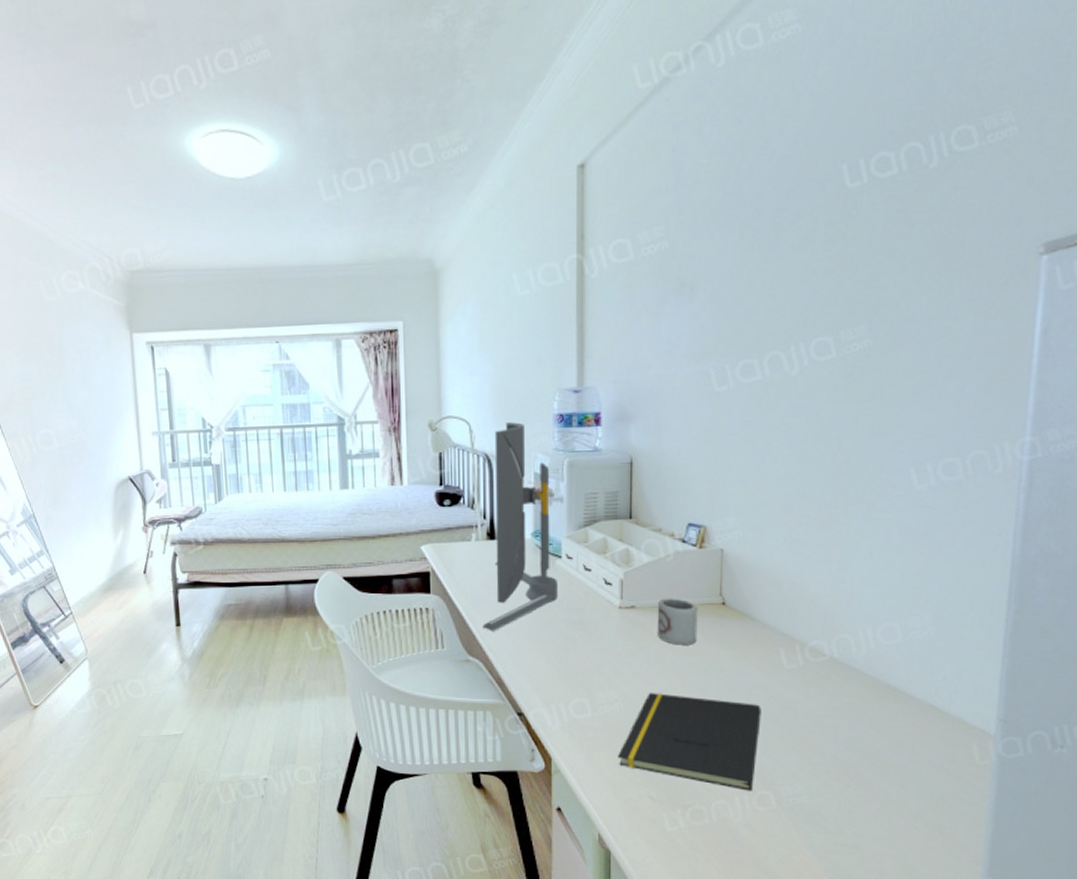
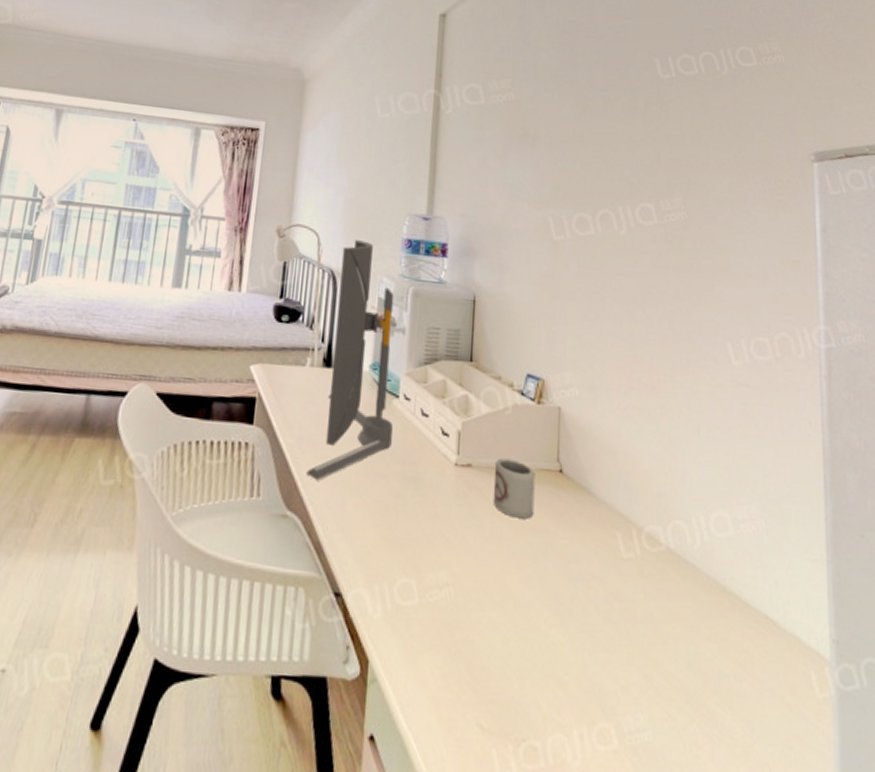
notepad: present [618,693,762,791] -> none [444,577,600,722]

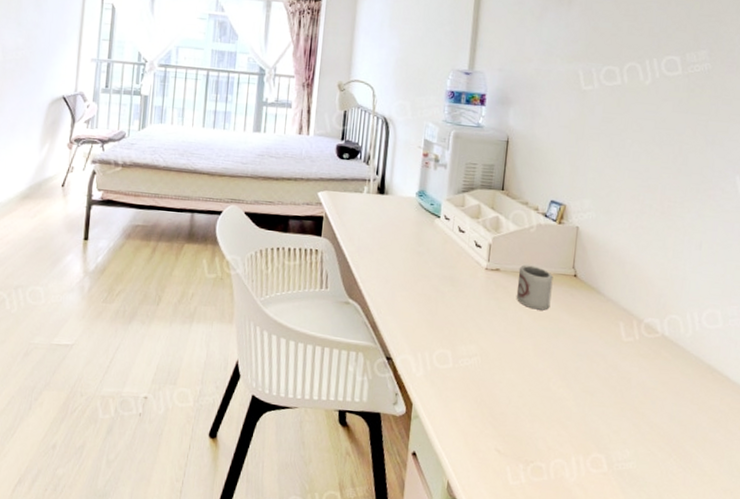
computer monitor: present [306,240,395,481] -> none [364,92,438,278]

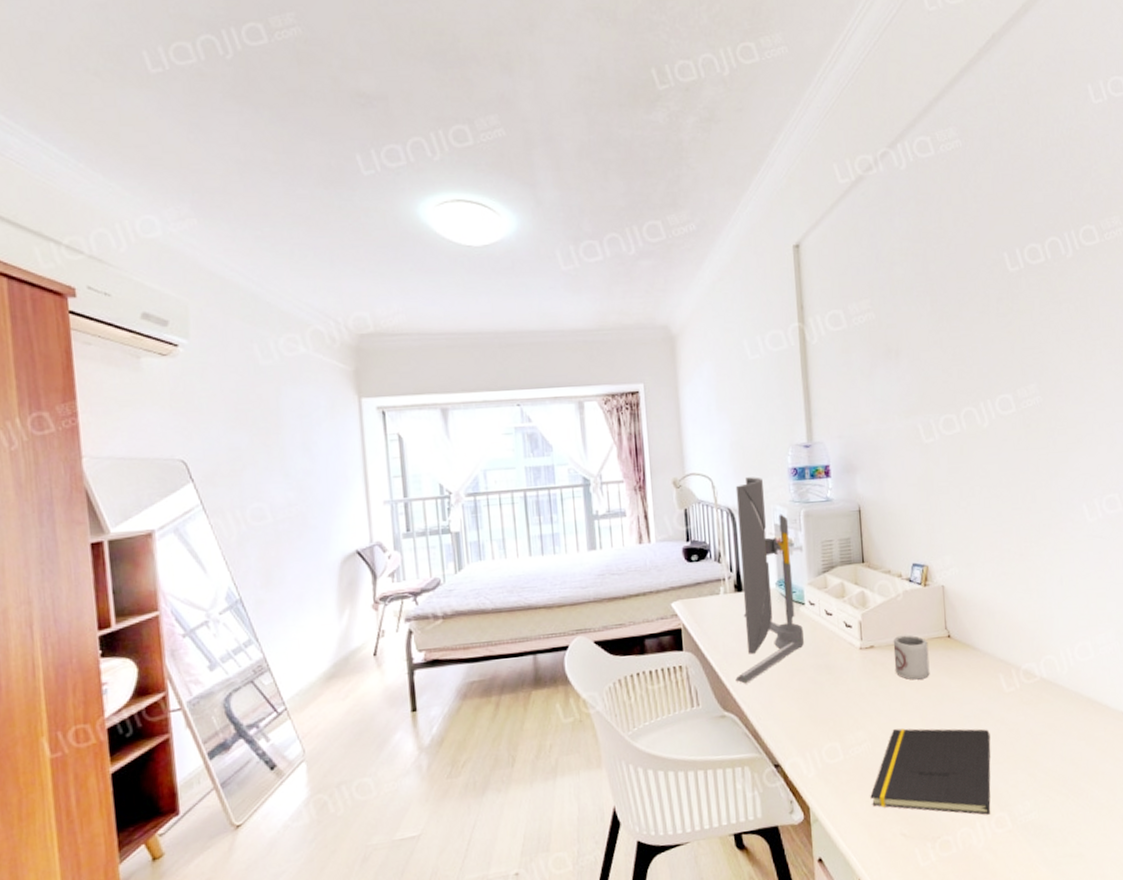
computer monitor: none [364,92,438,278] -> present [735,477,804,684]
notepad: none [472,351,601,453] -> present [870,728,991,815]

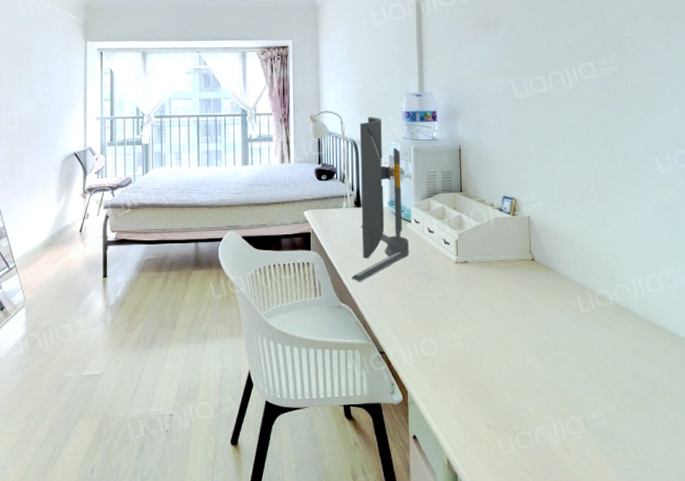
notepad: present [870,728,991,815] -> none [460,333,568,417]
cup: present [893,635,930,680] -> none [484,255,515,293]

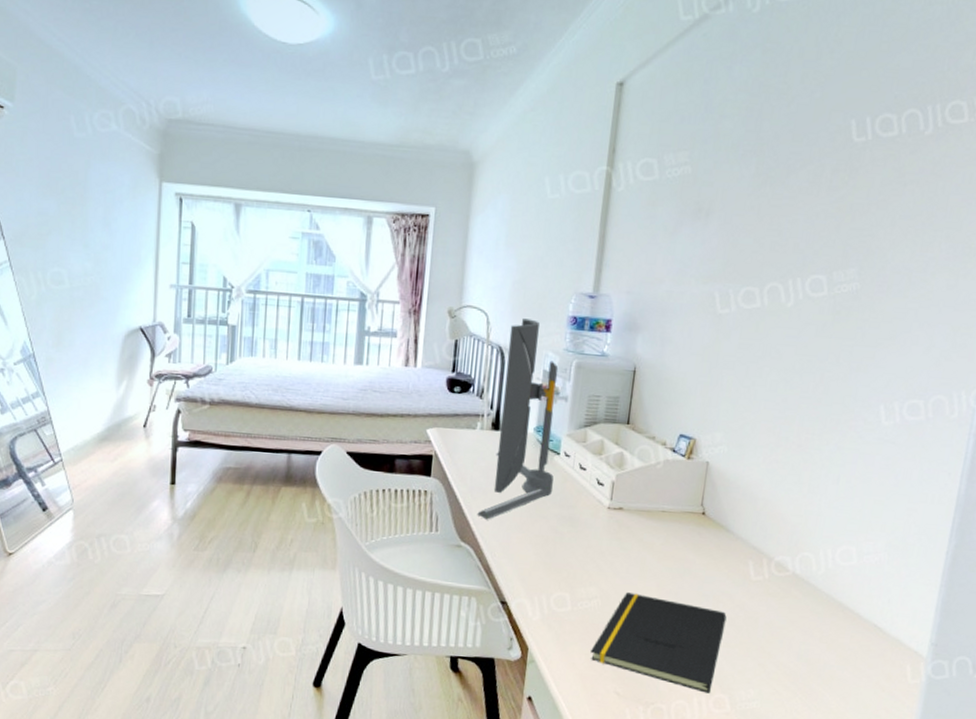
notepad: none [460,333,568,417] -> present [590,592,727,694]

